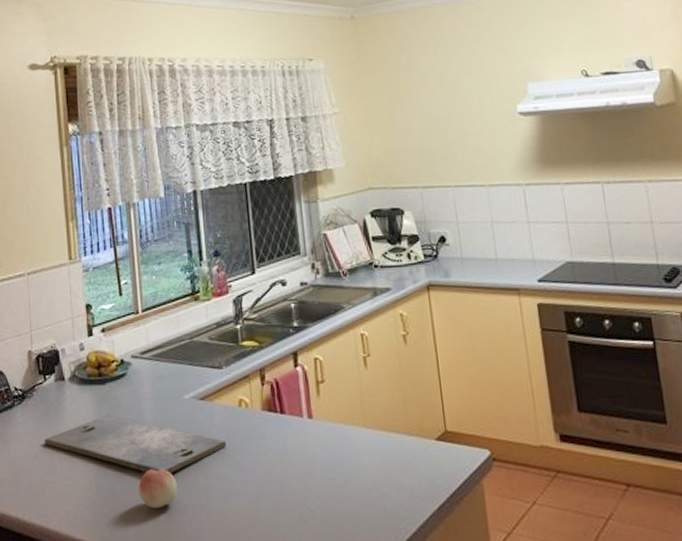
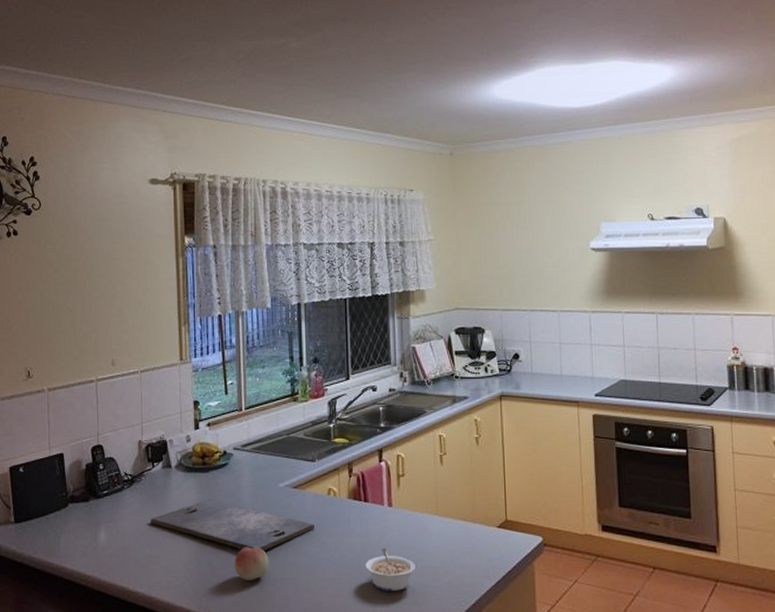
legume: none [286,466,344,518] -> present [365,547,415,591]

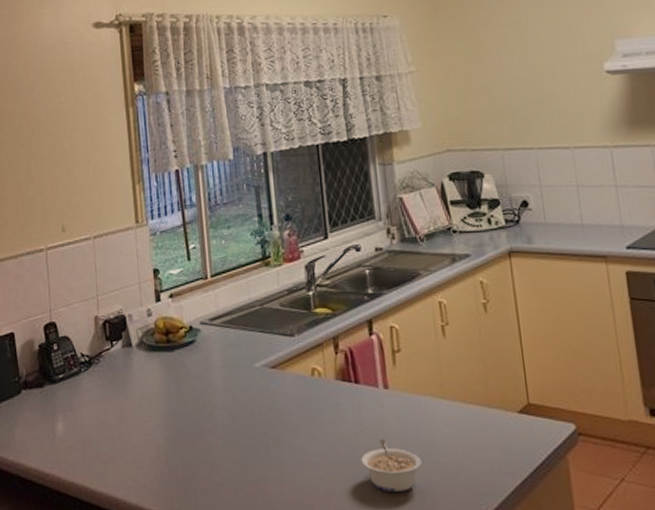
cutting board: present [151,499,314,550] -> none [112,382,298,443]
fruit: present [234,547,269,581] -> none [208,438,249,480]

